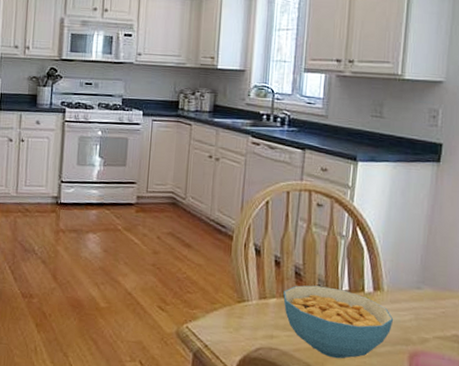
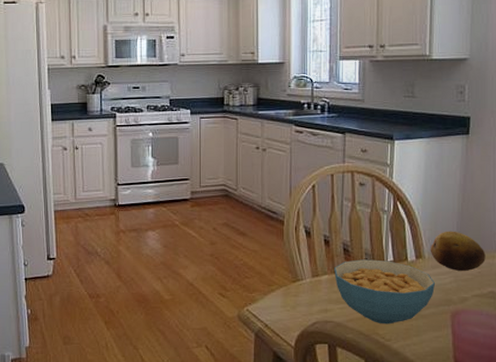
fruit: none [389,263,451,310] -> present [430,231,486,271]

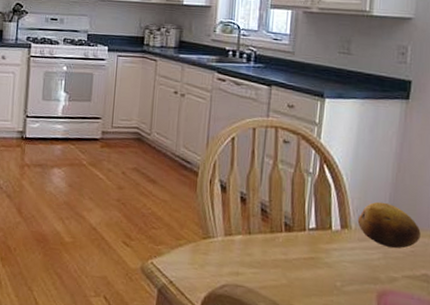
cereal bowl: present [334,259,436,325] -> none [249,222,362,297]

